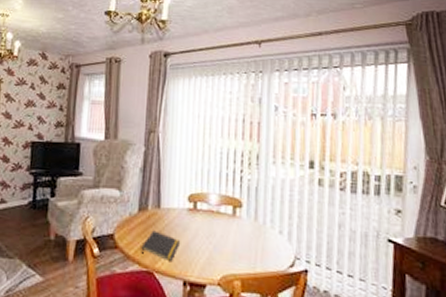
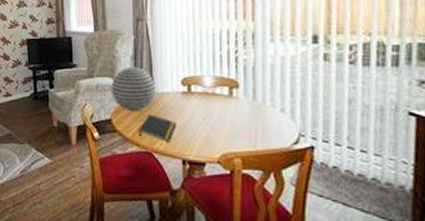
decorative ball: none [116,179,163,228] -> present [111,67,156,112]

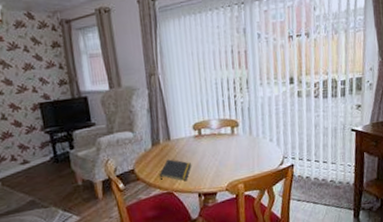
decorative ball: present [111,67,156,112] -> none [130,119,172,160]

